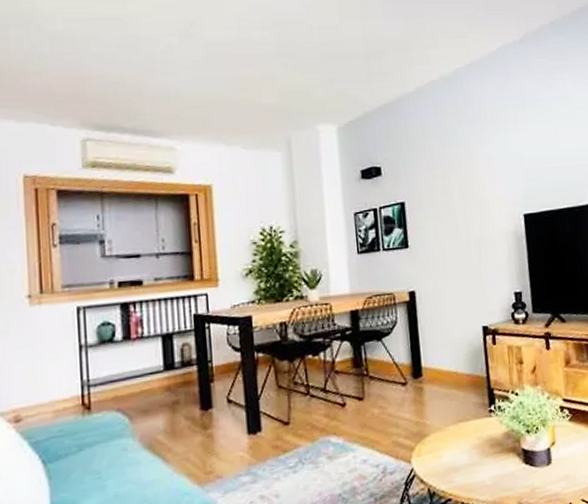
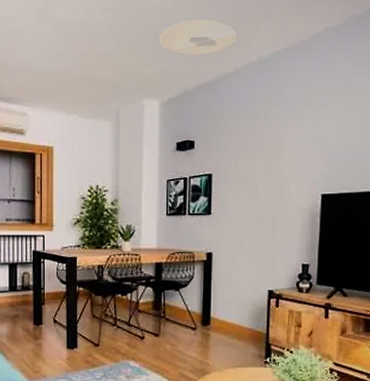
ceiling light: none [329,37,415,76] -> present [159,19,237,56]

